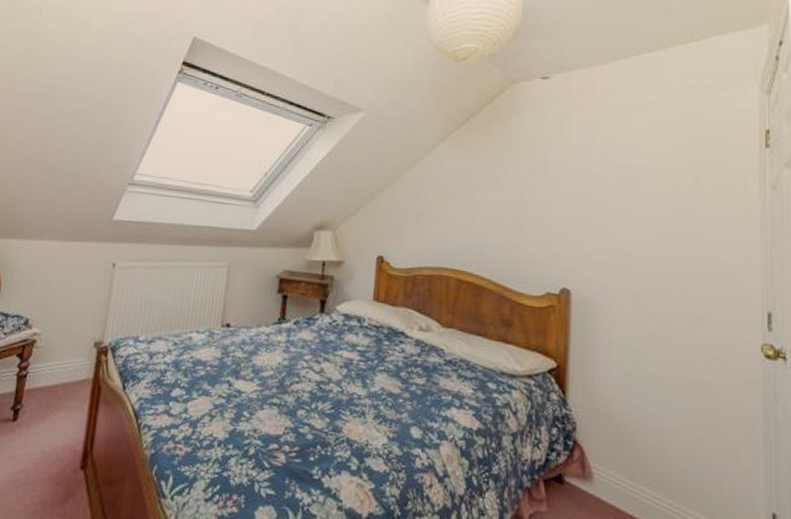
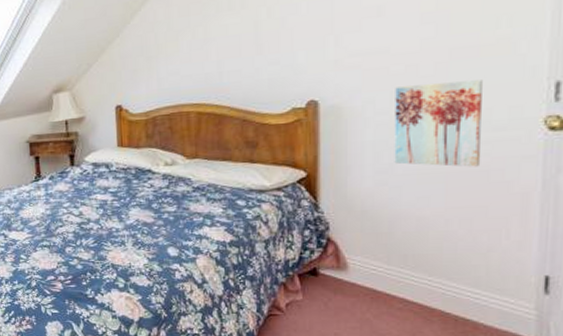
wall art: none [637,290,712,384] -> present [394,80,483,167]

